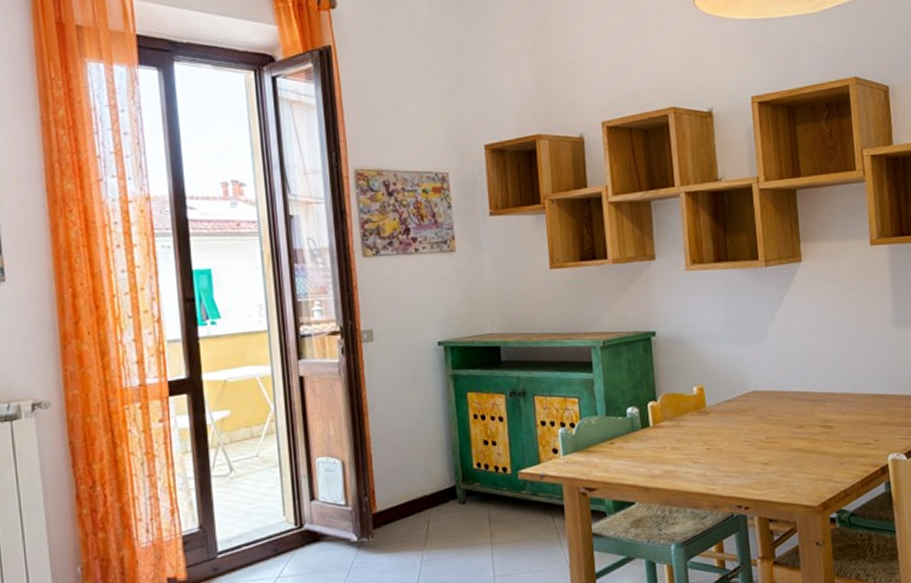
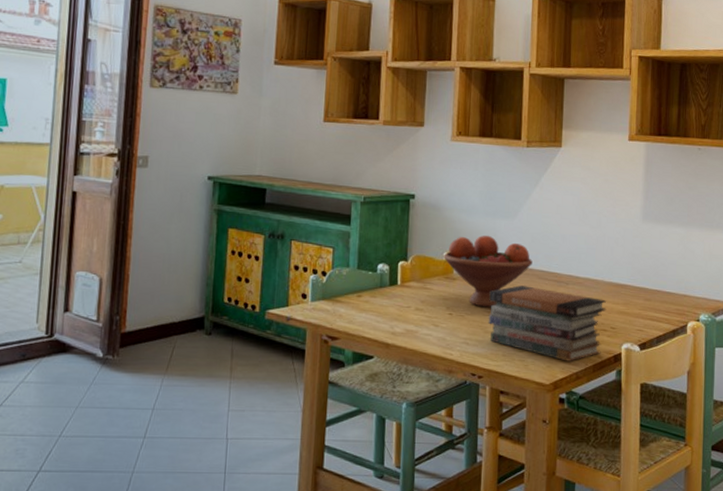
fruit bowl: none [693,363,786,438] -> present [444,235,533,308]
book stack: none [745,409,868,480] -> present [488,285,607,362]

